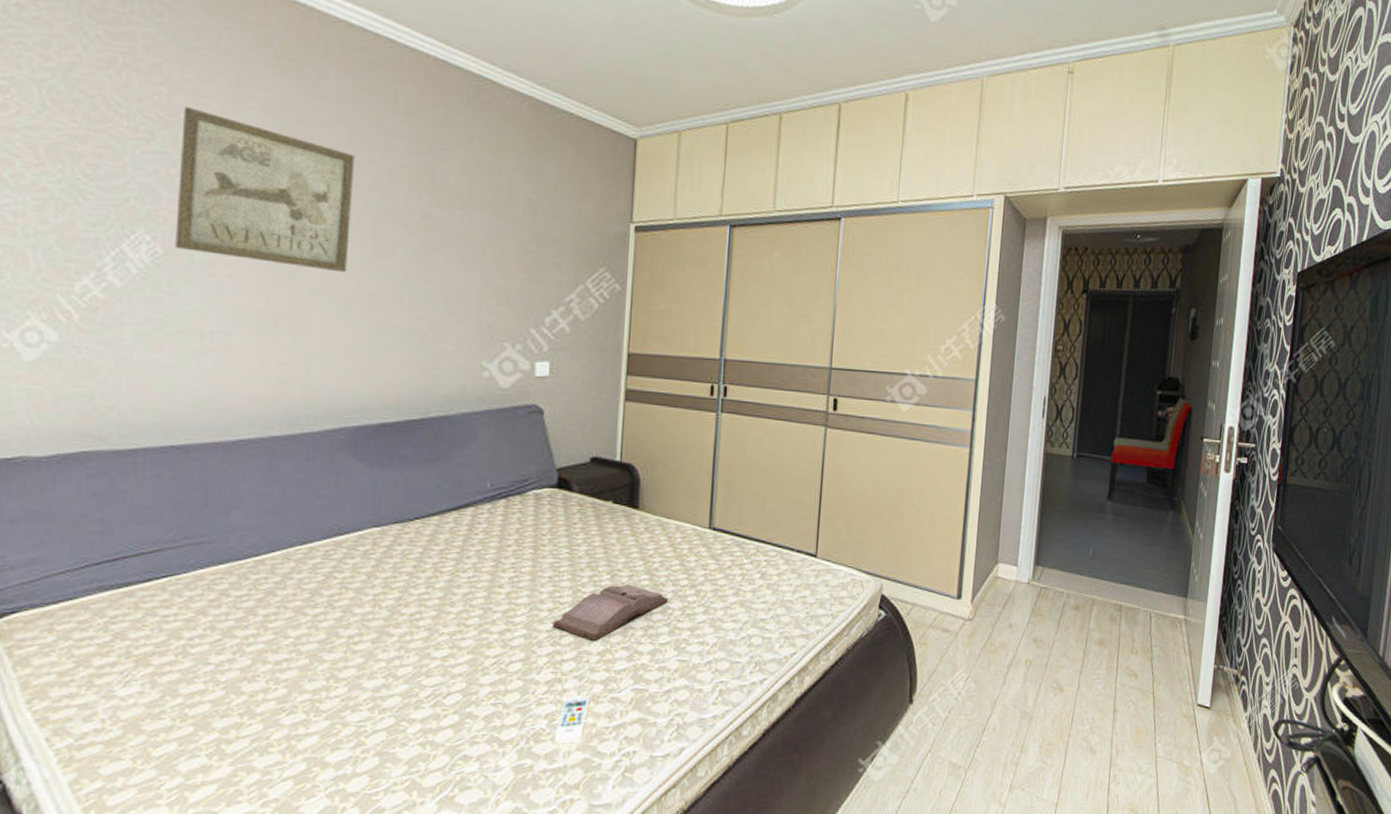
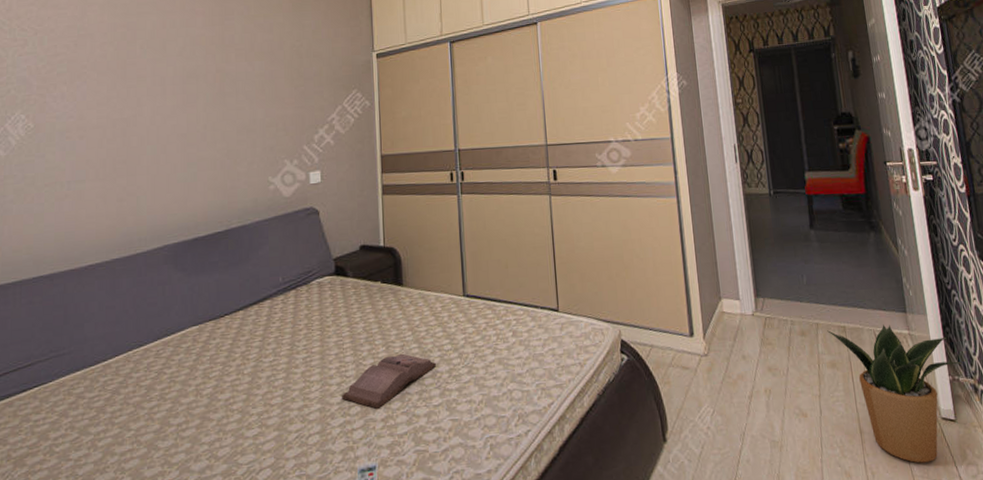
wall art: present [175,107,355,273] -> none [42,18,166,123]
potted plant: none [1102,607,1230,745] -> present [827,324,962,463]

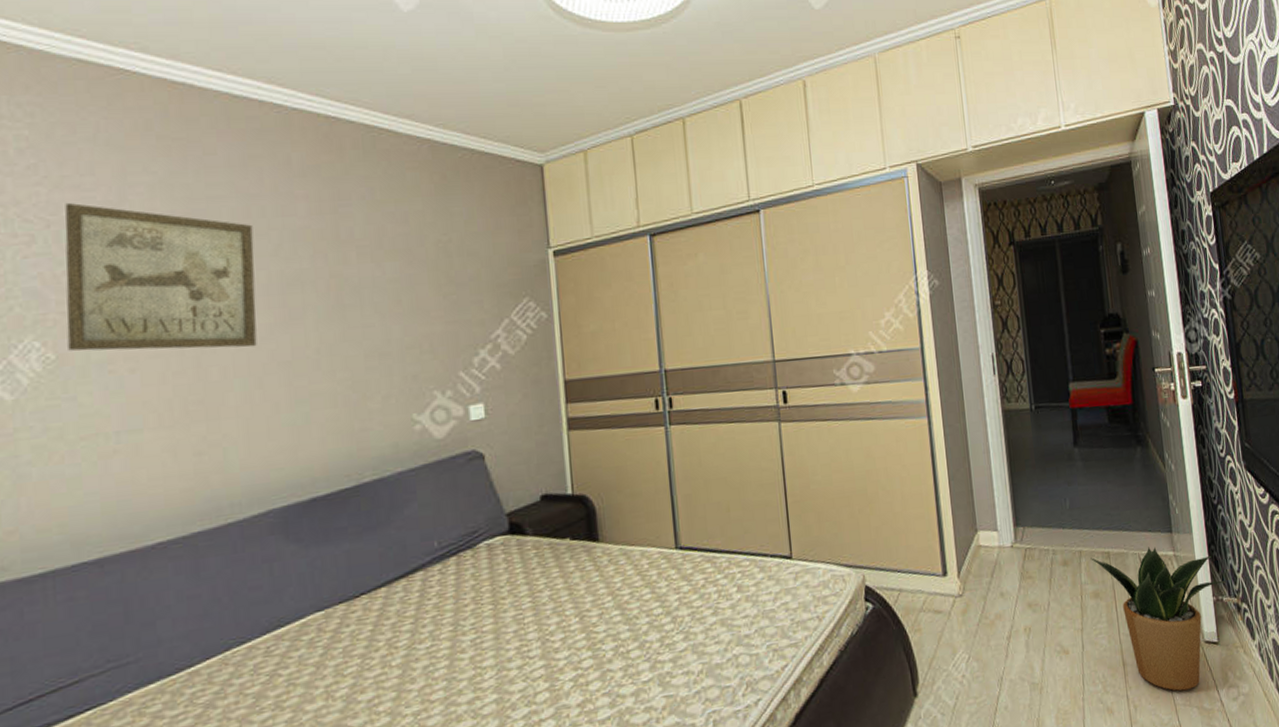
wall art: none [42,18,166,123] -> present [64,203,257,351]
hardback book: present [342,353,436,409] -> none [525,623,644,693]

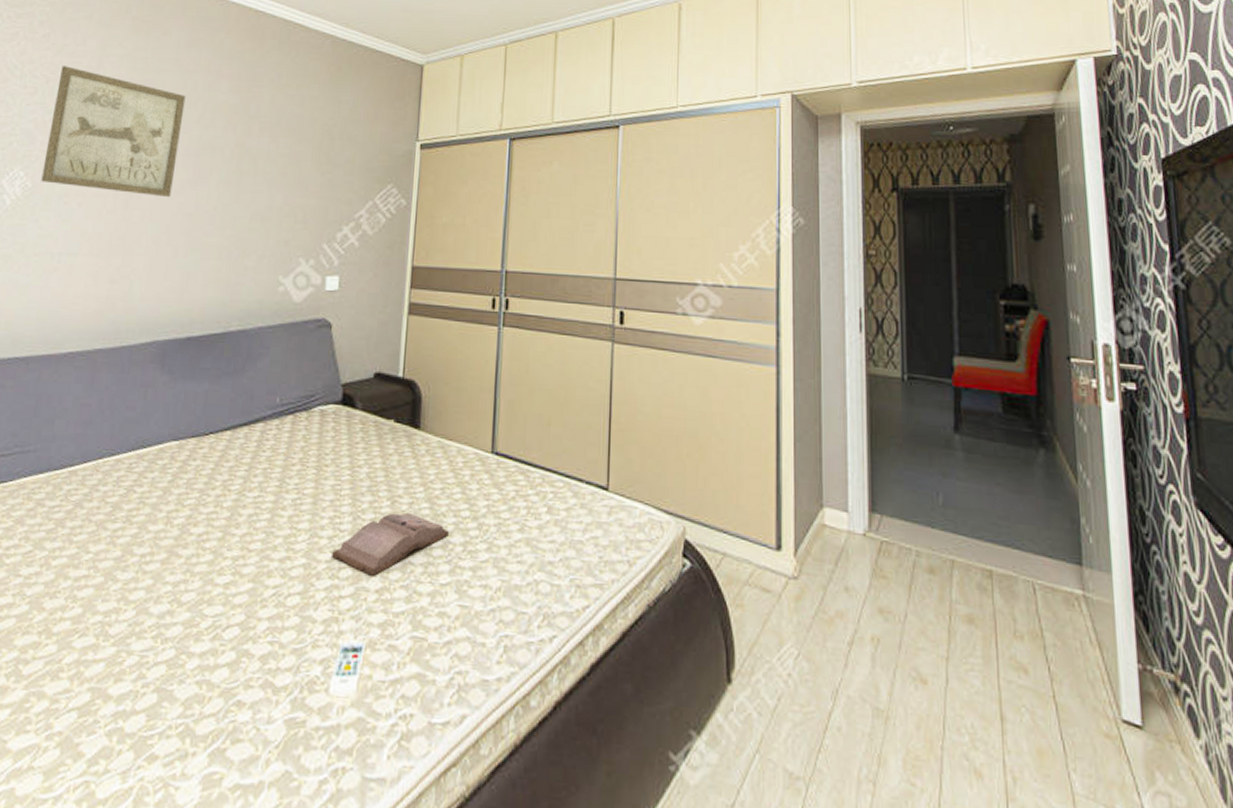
hardback book: none [525,623,644,693] -> present [332,512,449,576]
potted plant: present [1091,547,1226,691] -> none [966,572,1159,779]

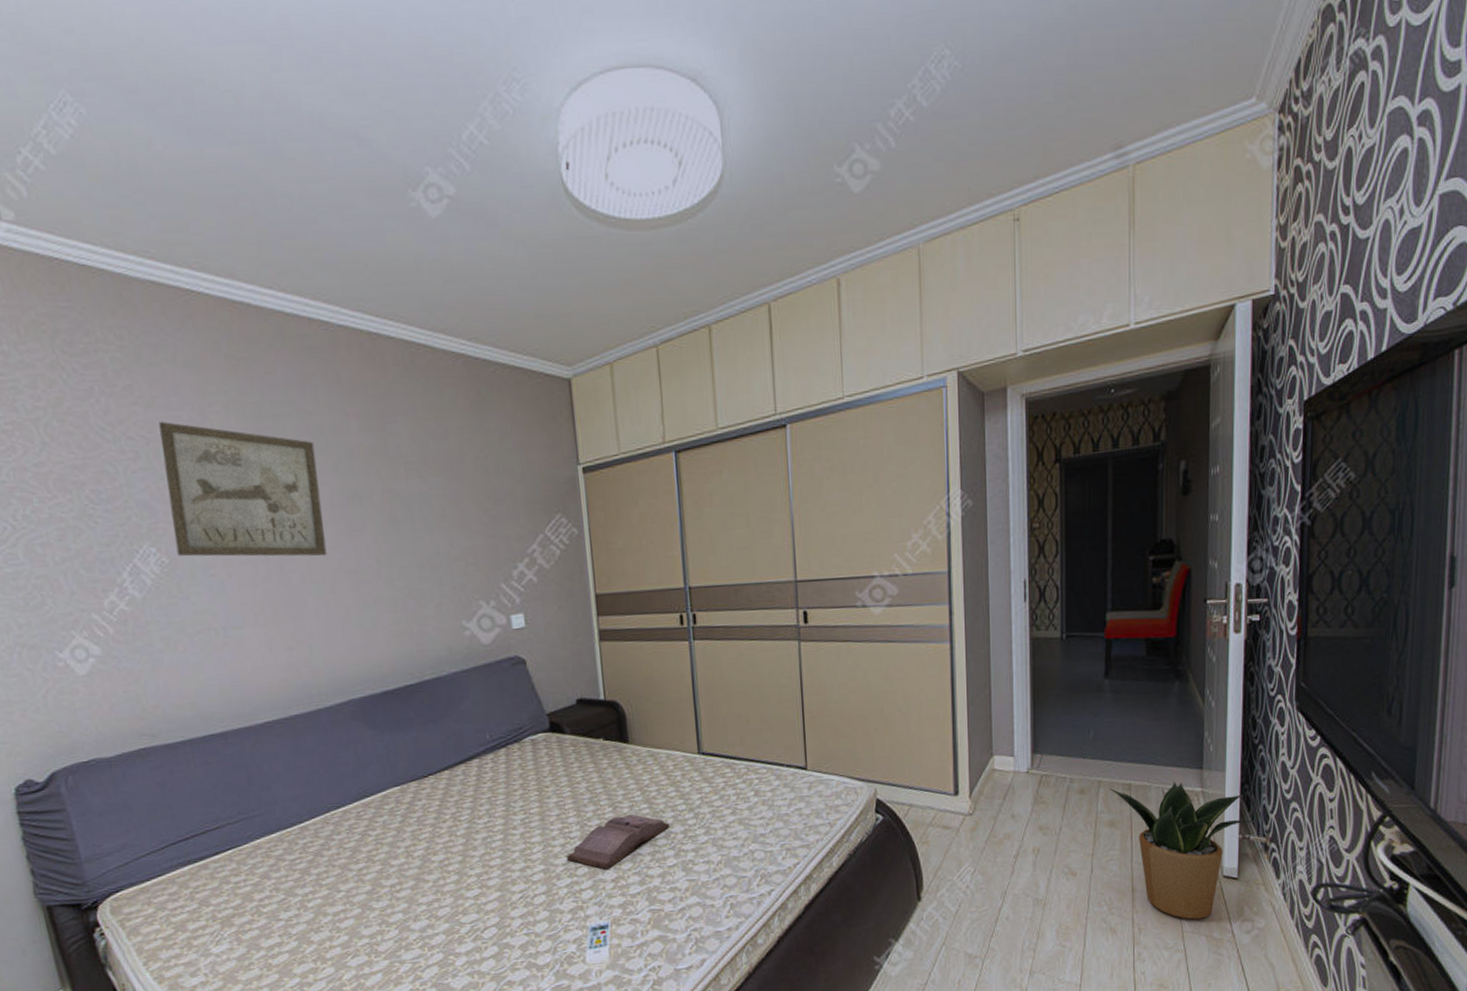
potted plant: none [966,572,1159,779] -> present [1110,781,1256,920]

